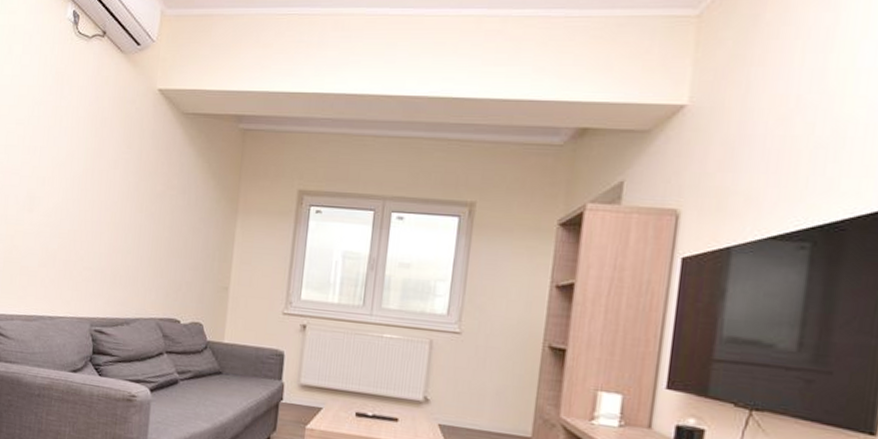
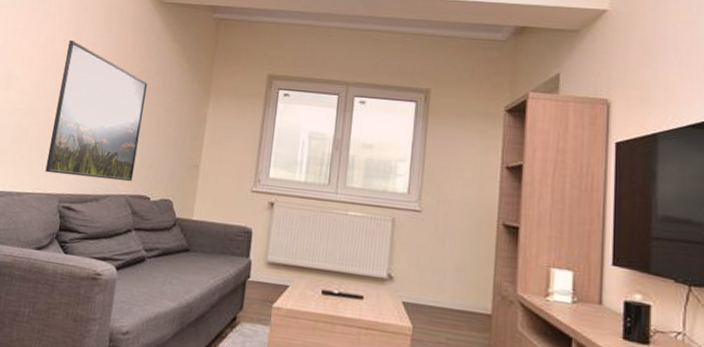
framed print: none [74,158,173,305] -> present [45,41,148,182]

